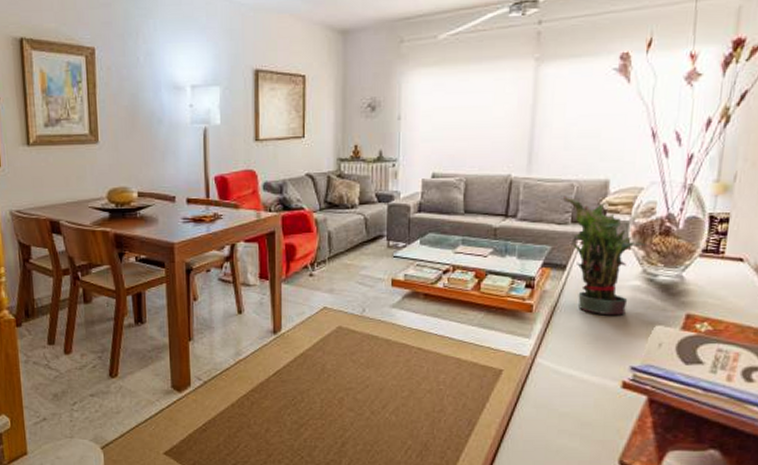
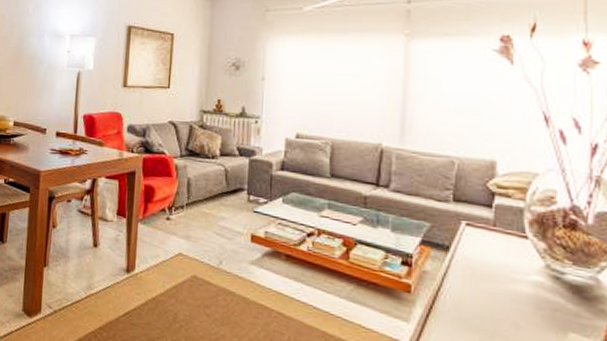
potted plant: present [563,195,648,316] -> none [443,171,549,314]

